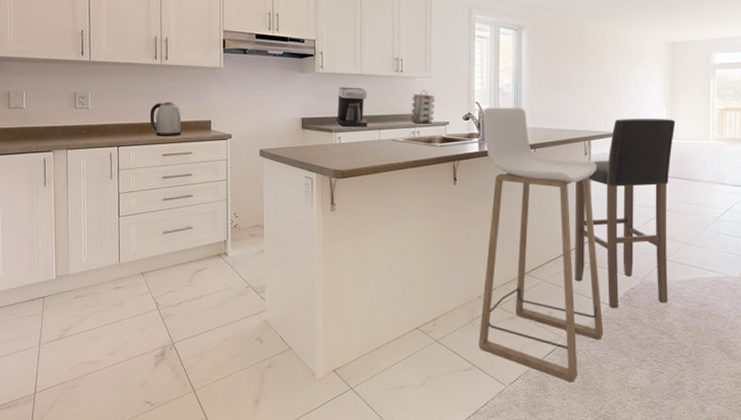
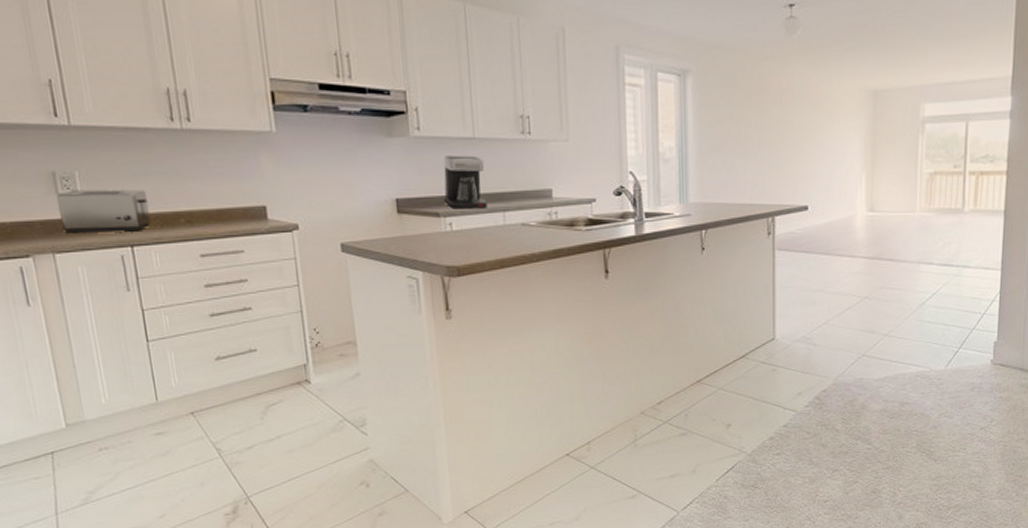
toaster: none [74,106,133,137] -> present [56,190,151,235]
kettle: present [149,102,182,136] -> none [173,182,225,230]
spice rack: present [411,89,436,124] -> none [544,157,577,202]
bar stool: present [479,107,604,383] -> none [639,177,791,502]
bar stool: present [575,119,676,309] -> none [757,187,877,415]

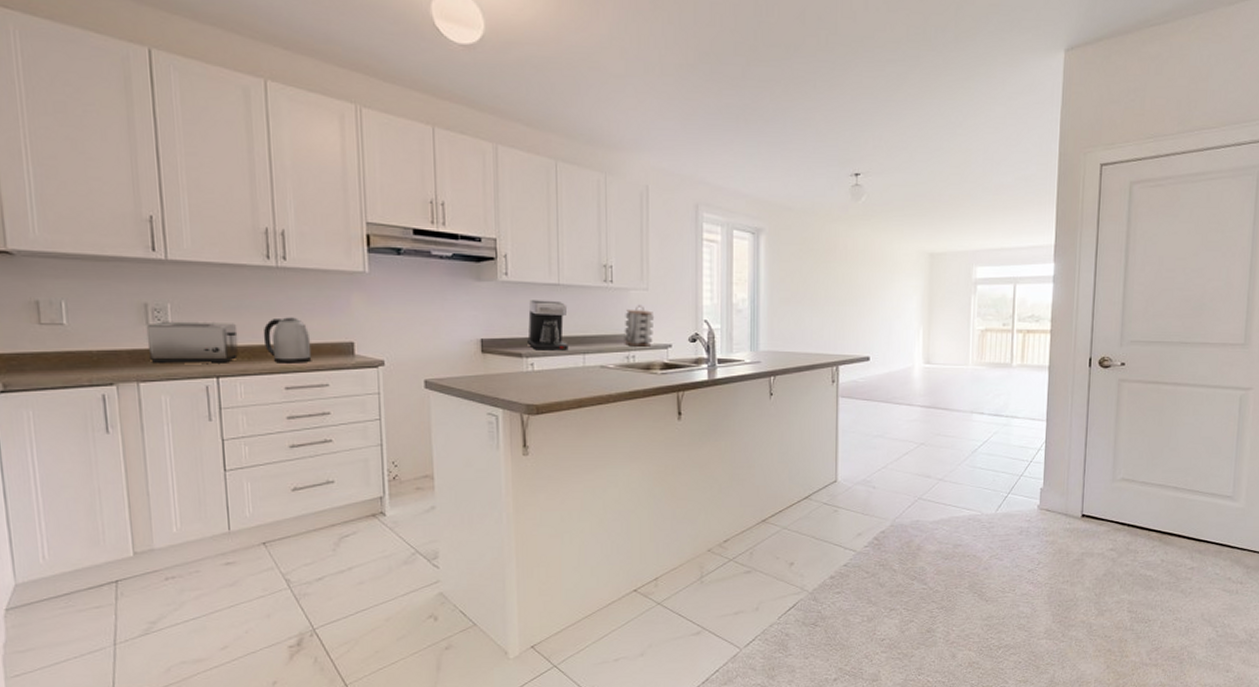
kettle: none [173,182,225,230] -> present [263,317,312,363]
spice rack: none [544,157,577,202] -> present [624,304,655,347]

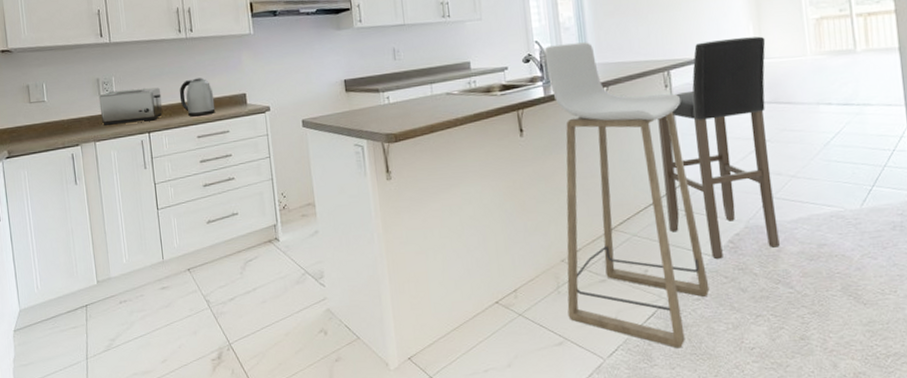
coffee maker: present [527,300,569,351] -> none [381,39,418,85]
spice rack: present [624,304,655,347] -> none [463,33,491,73]
bar stool: none [709,327,851,639] -> present [544,42,710,349]
bar stool: none [819,341,933,555] -> present [658,36,780,260]

